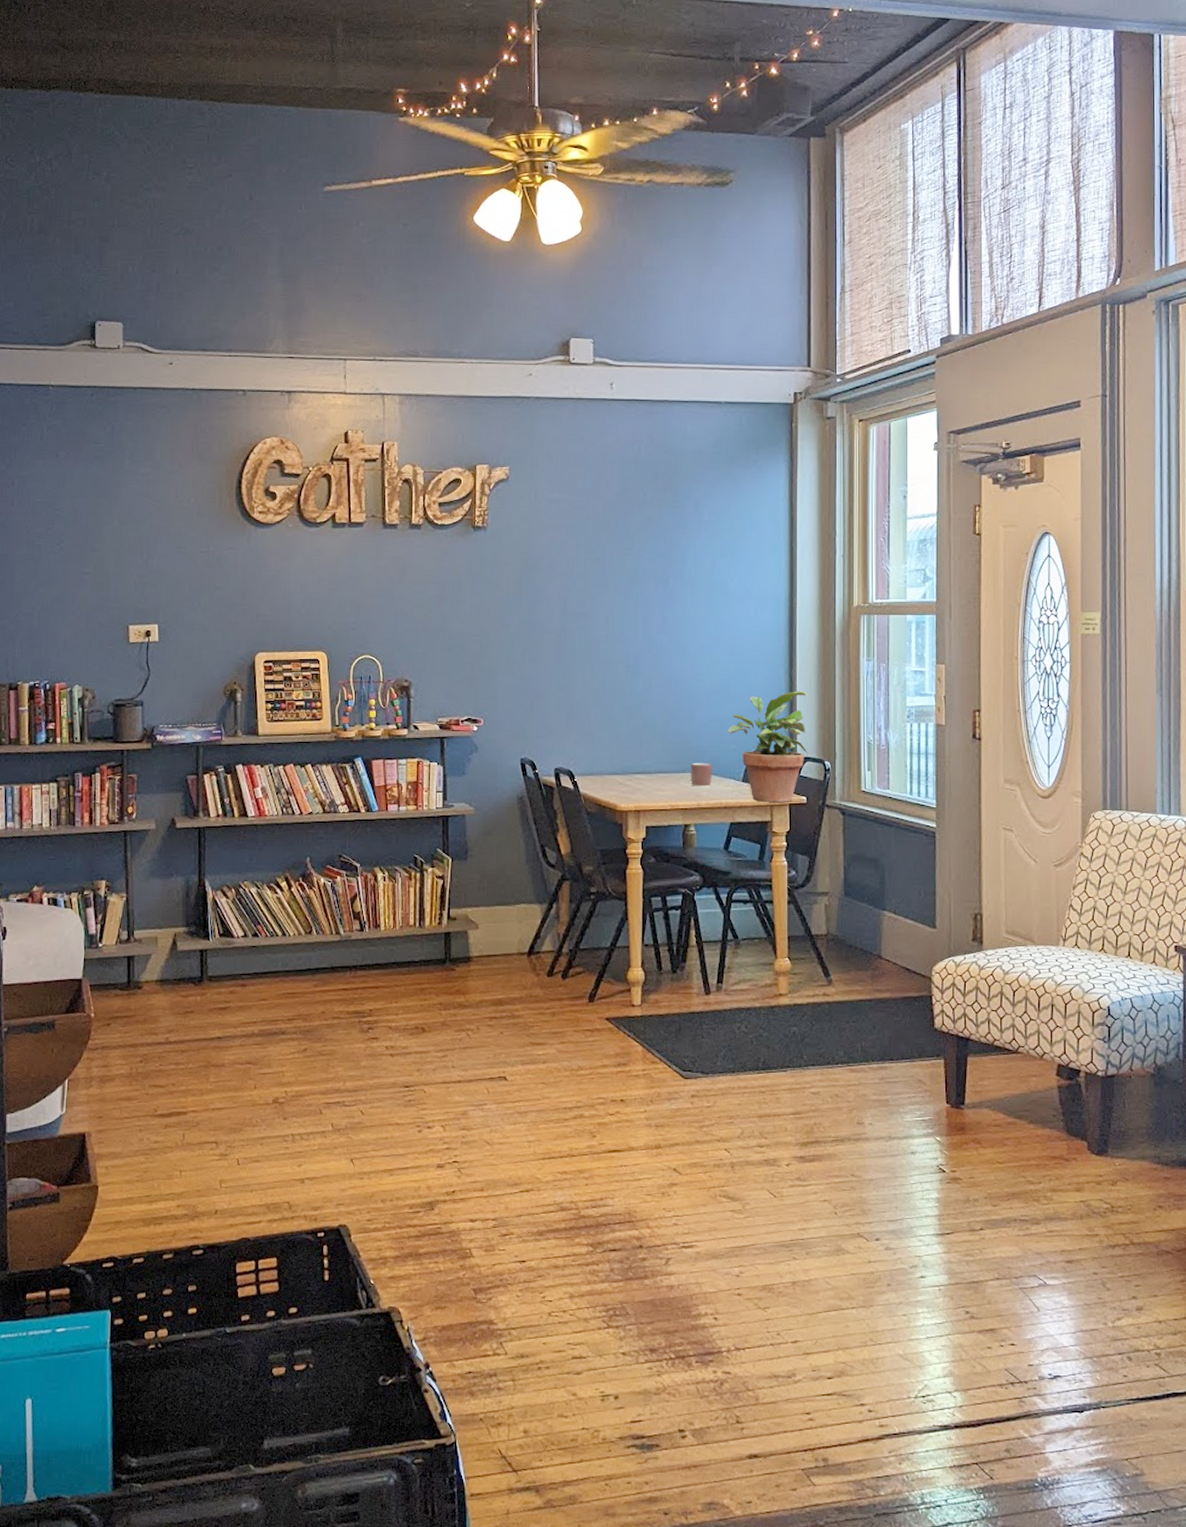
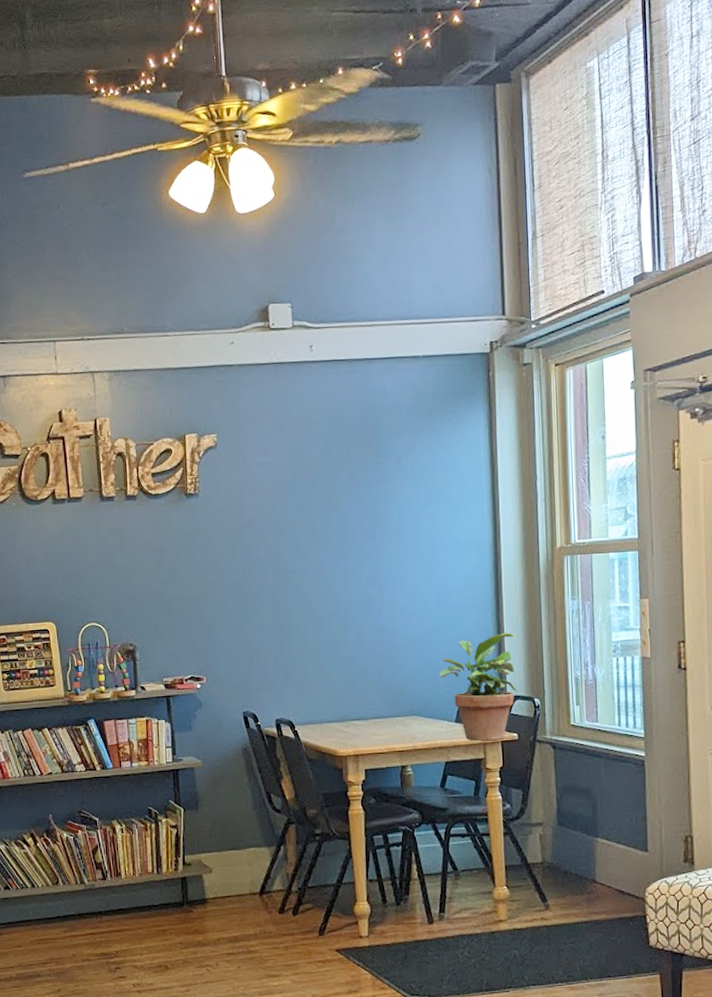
mug: present [690,762,712,788] -> none [405,706,426,731]

